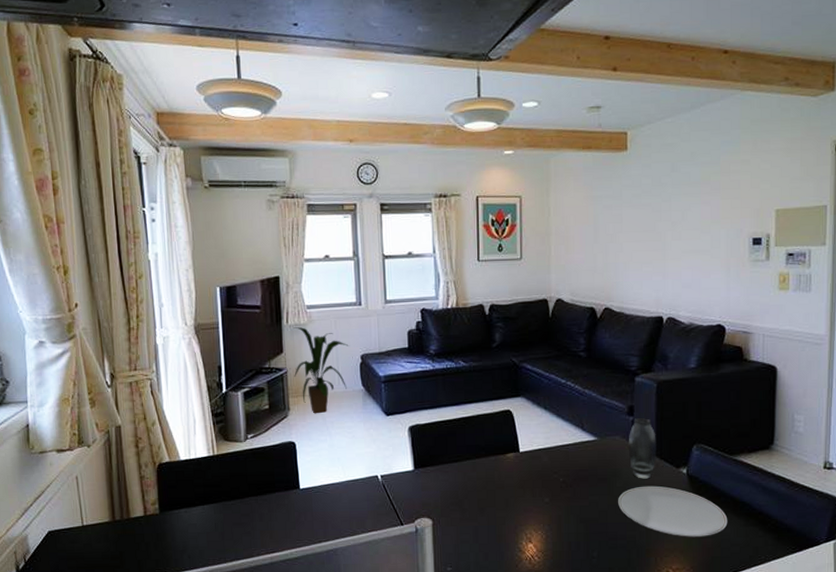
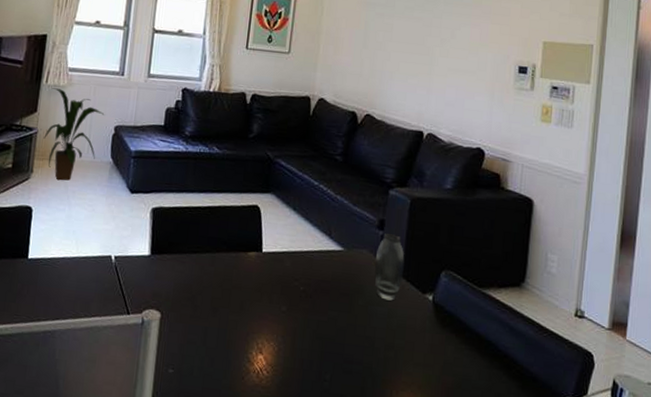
plate: present [618,485,728,538] -> none [358,307,471,375]

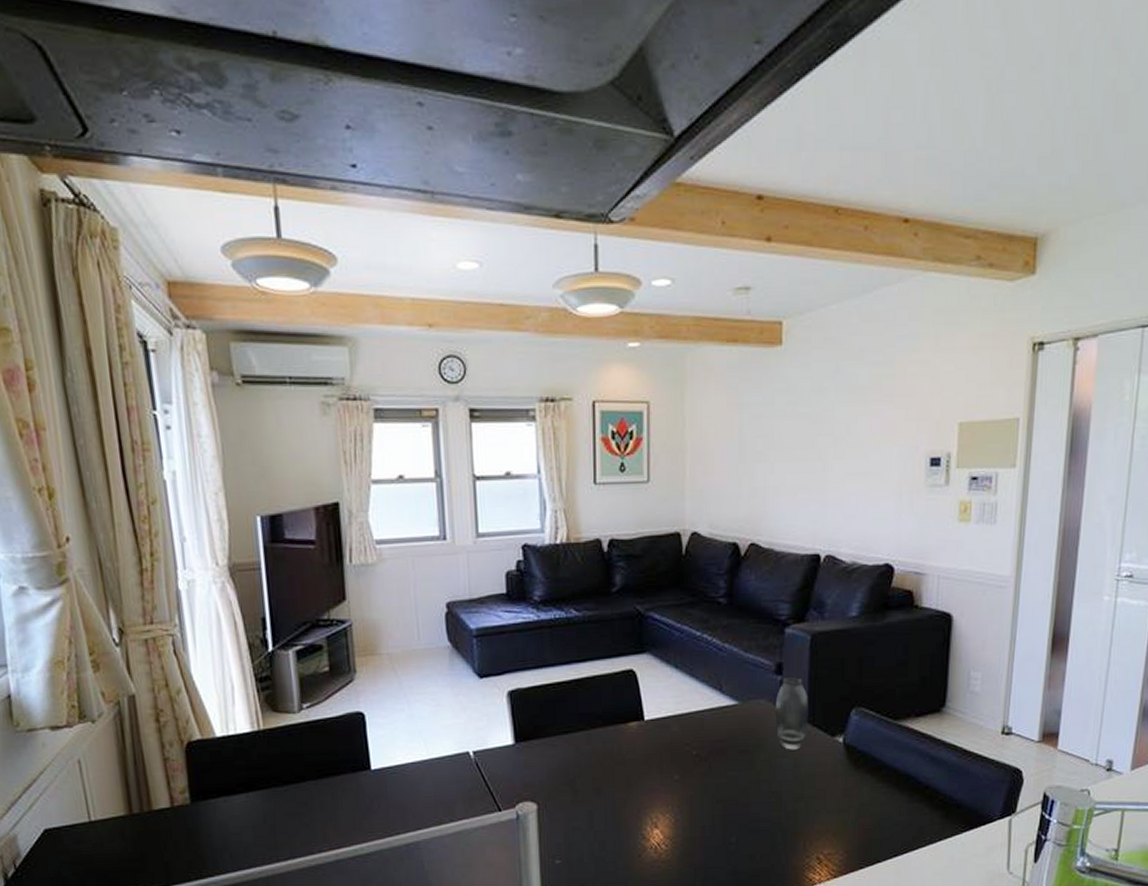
house plant: present [43,88,105,181] -> none [359,567,431,677]

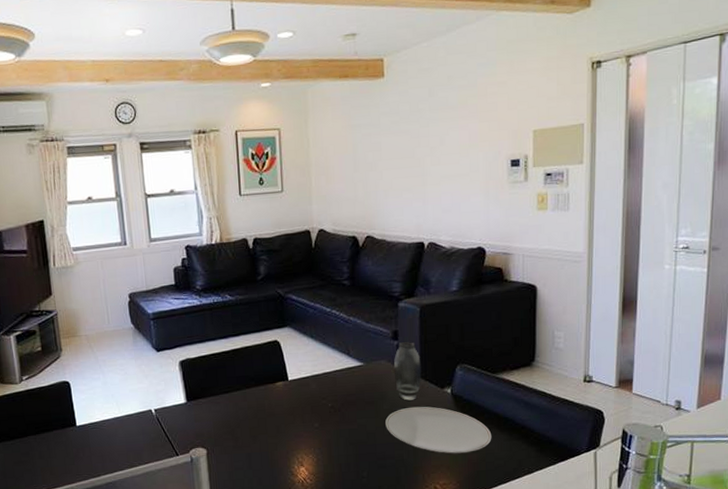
plate: none [762,757,889,818] -> present [385,406,492,454]

